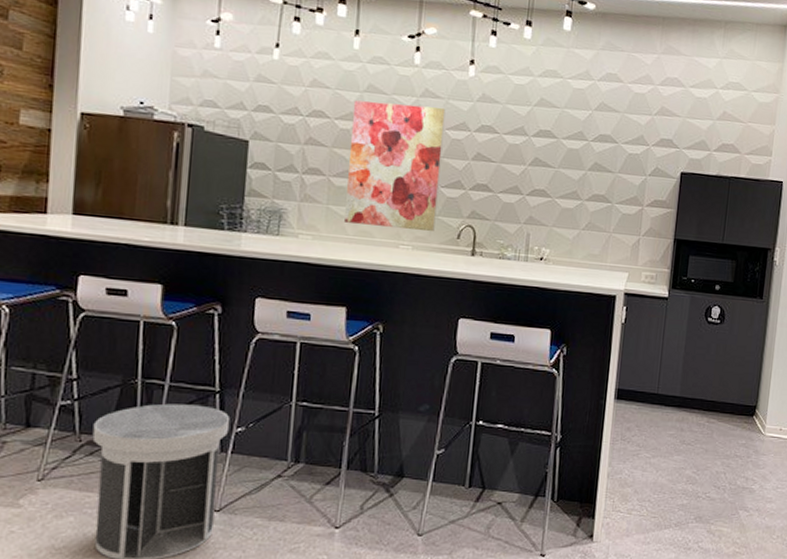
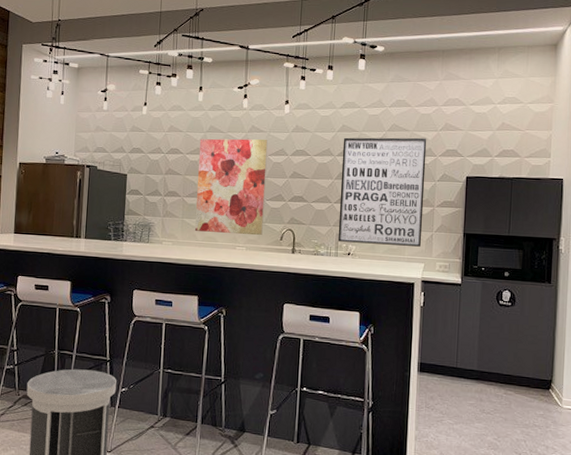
wall art: none [528,114,640,253] -> present [337,137,427,247]

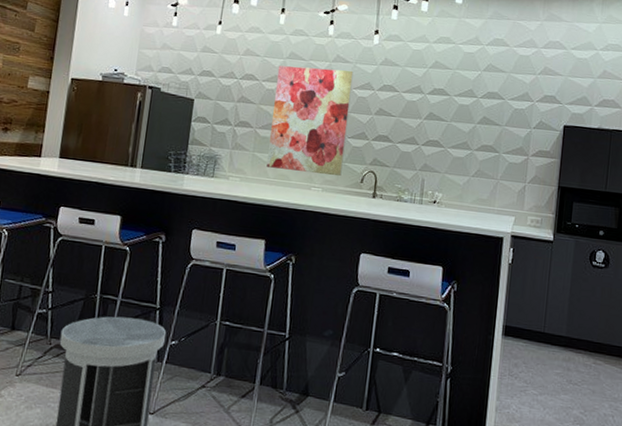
wall art: present [337,137,427,247] -> none [423,74,525,198]

